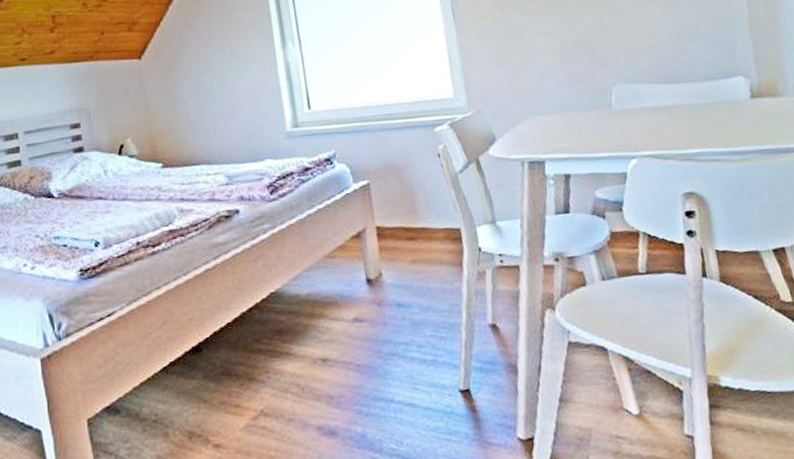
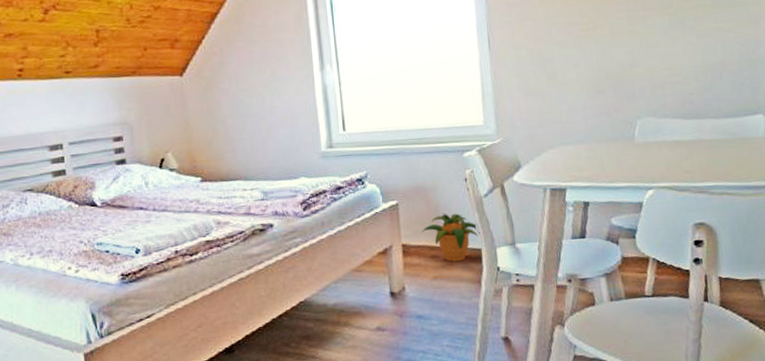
potted plant: none [395,191,458,244] -> present [421,213,480,262]

